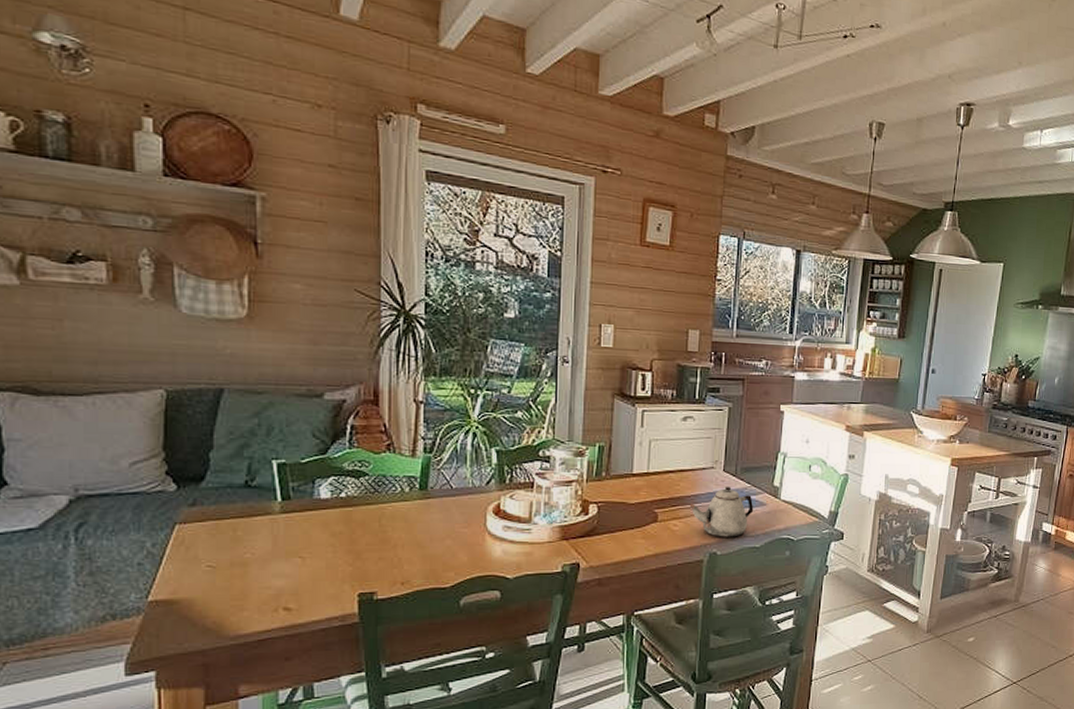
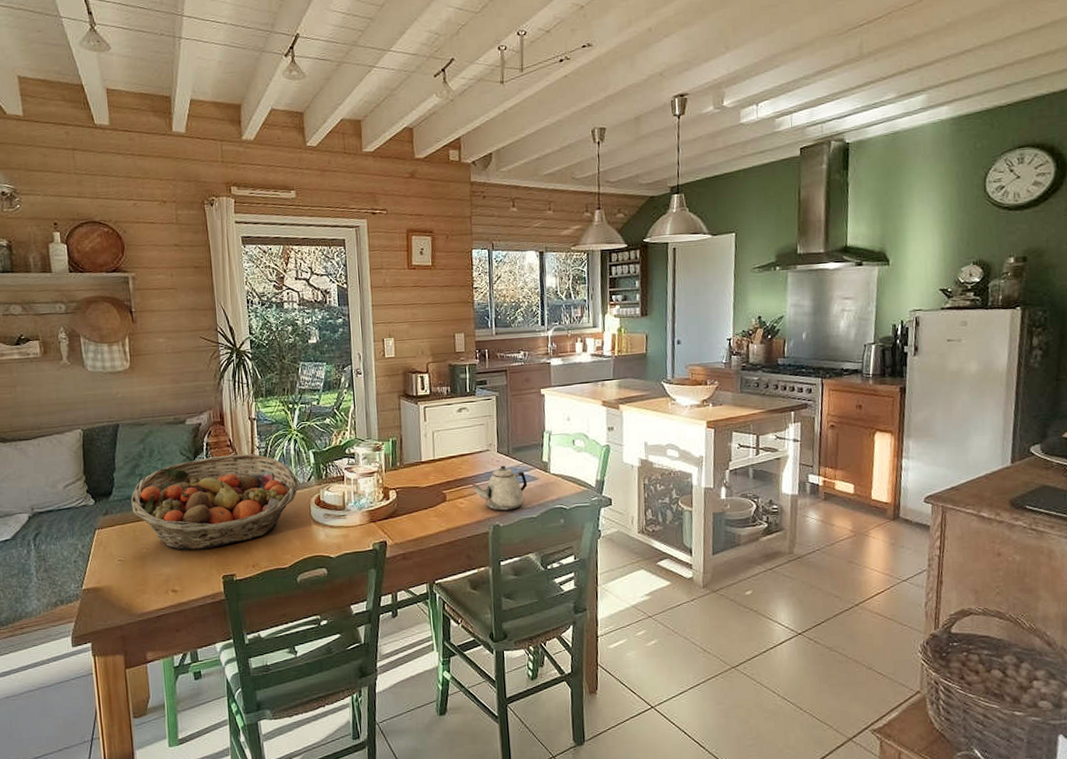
fruit basket: none [233,443,473,560] -> present [131,454,299,551]

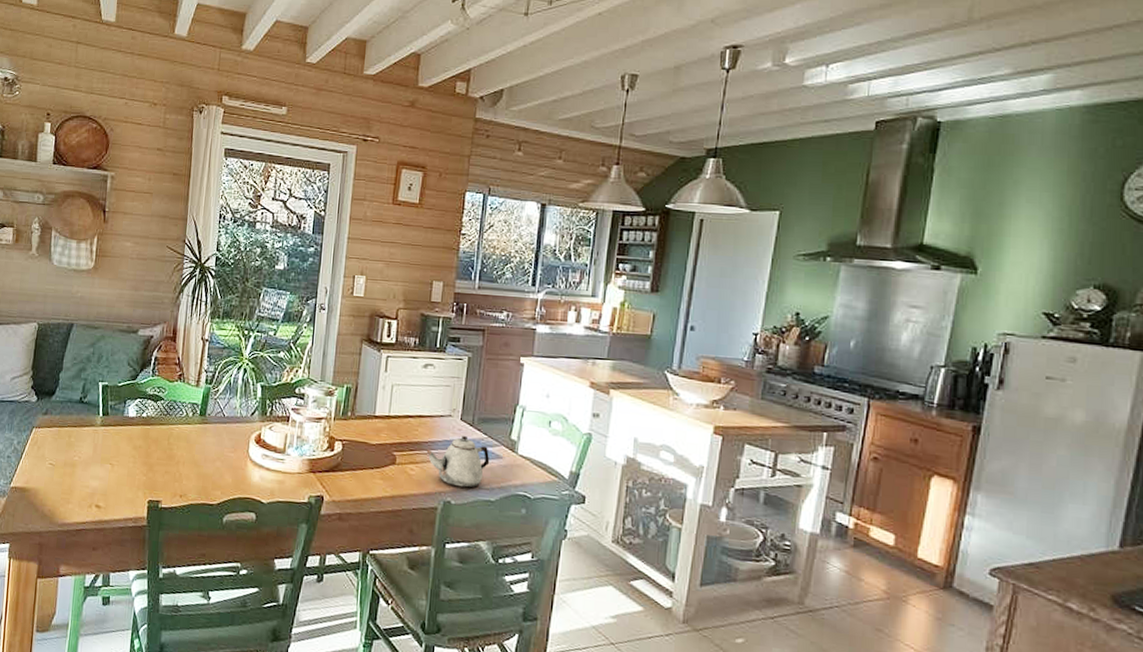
fruit basket: present [131,454,299,551] -> none [71,373,241,469]

